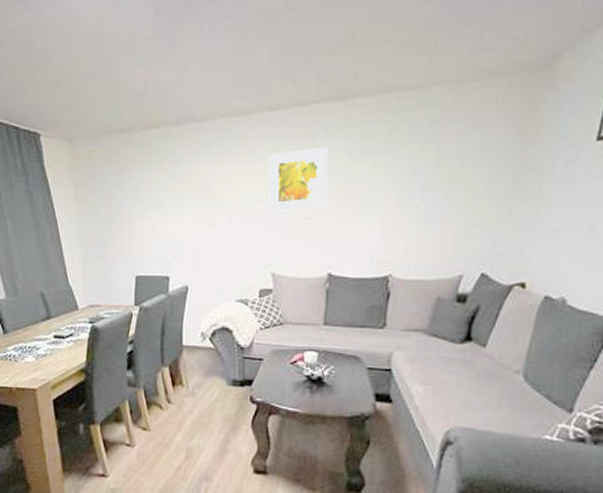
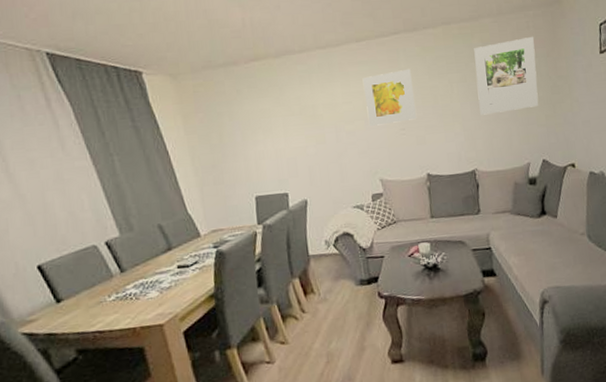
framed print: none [408,112,503,210] -> present [474,36,539,115]

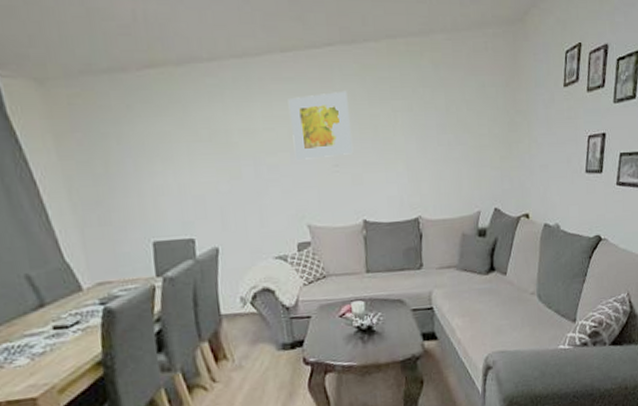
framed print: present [474,36,539,115] -> none [423,60,494,153]

